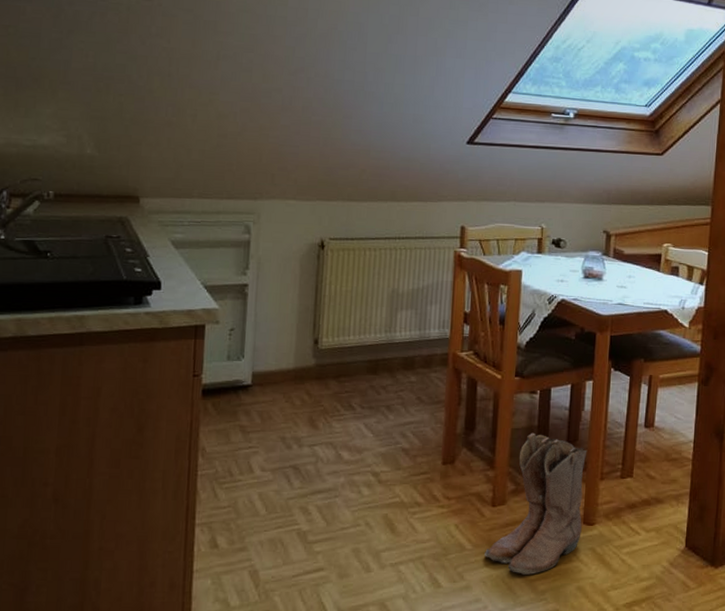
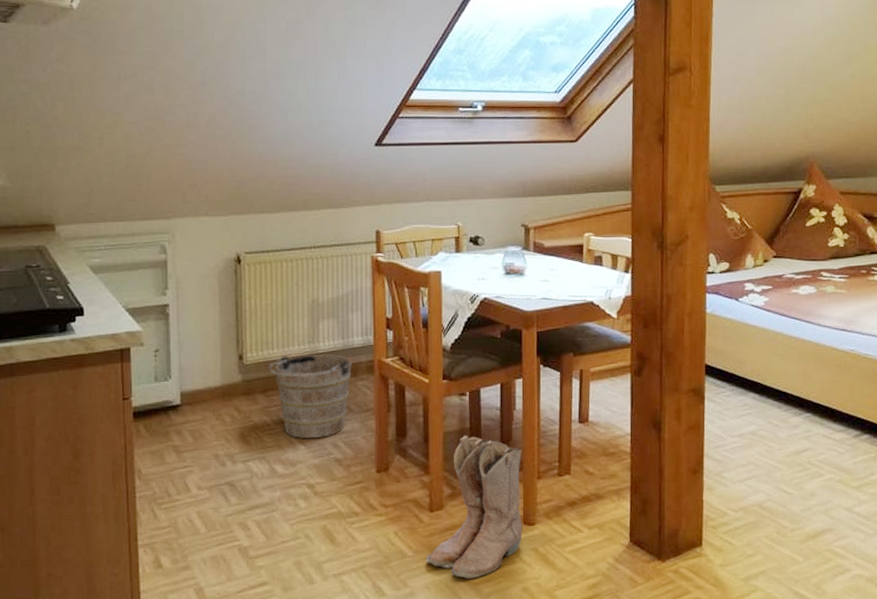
bucket: none [342,343,427,427] -> present [268,354,352,439]

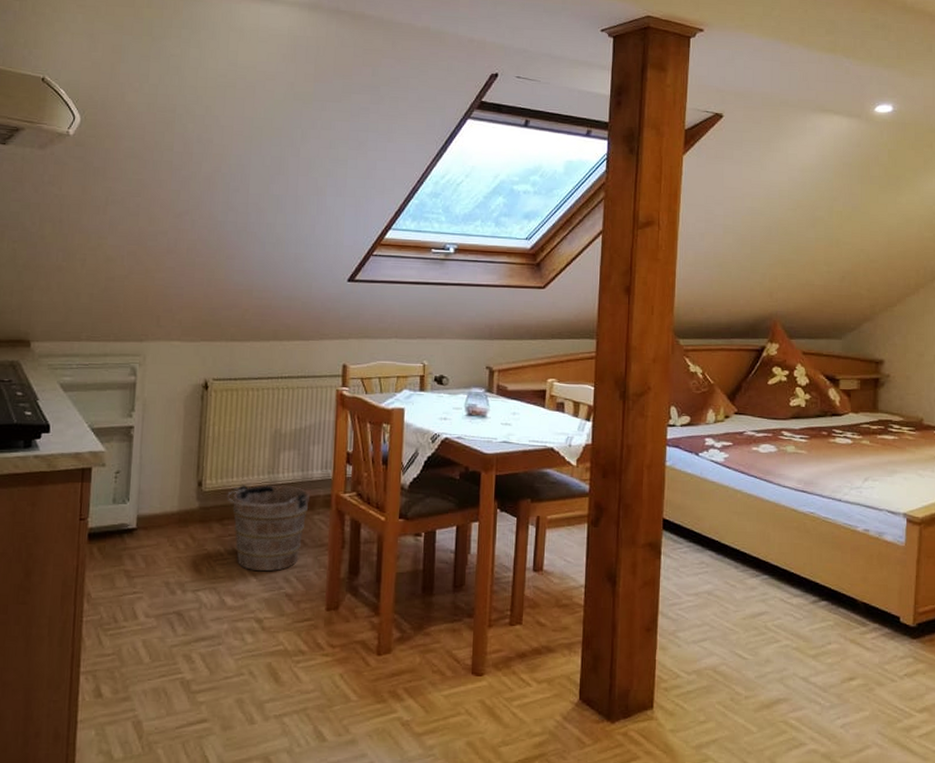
boots: present [426,435,523,580] -> none [370,577,475,730]

